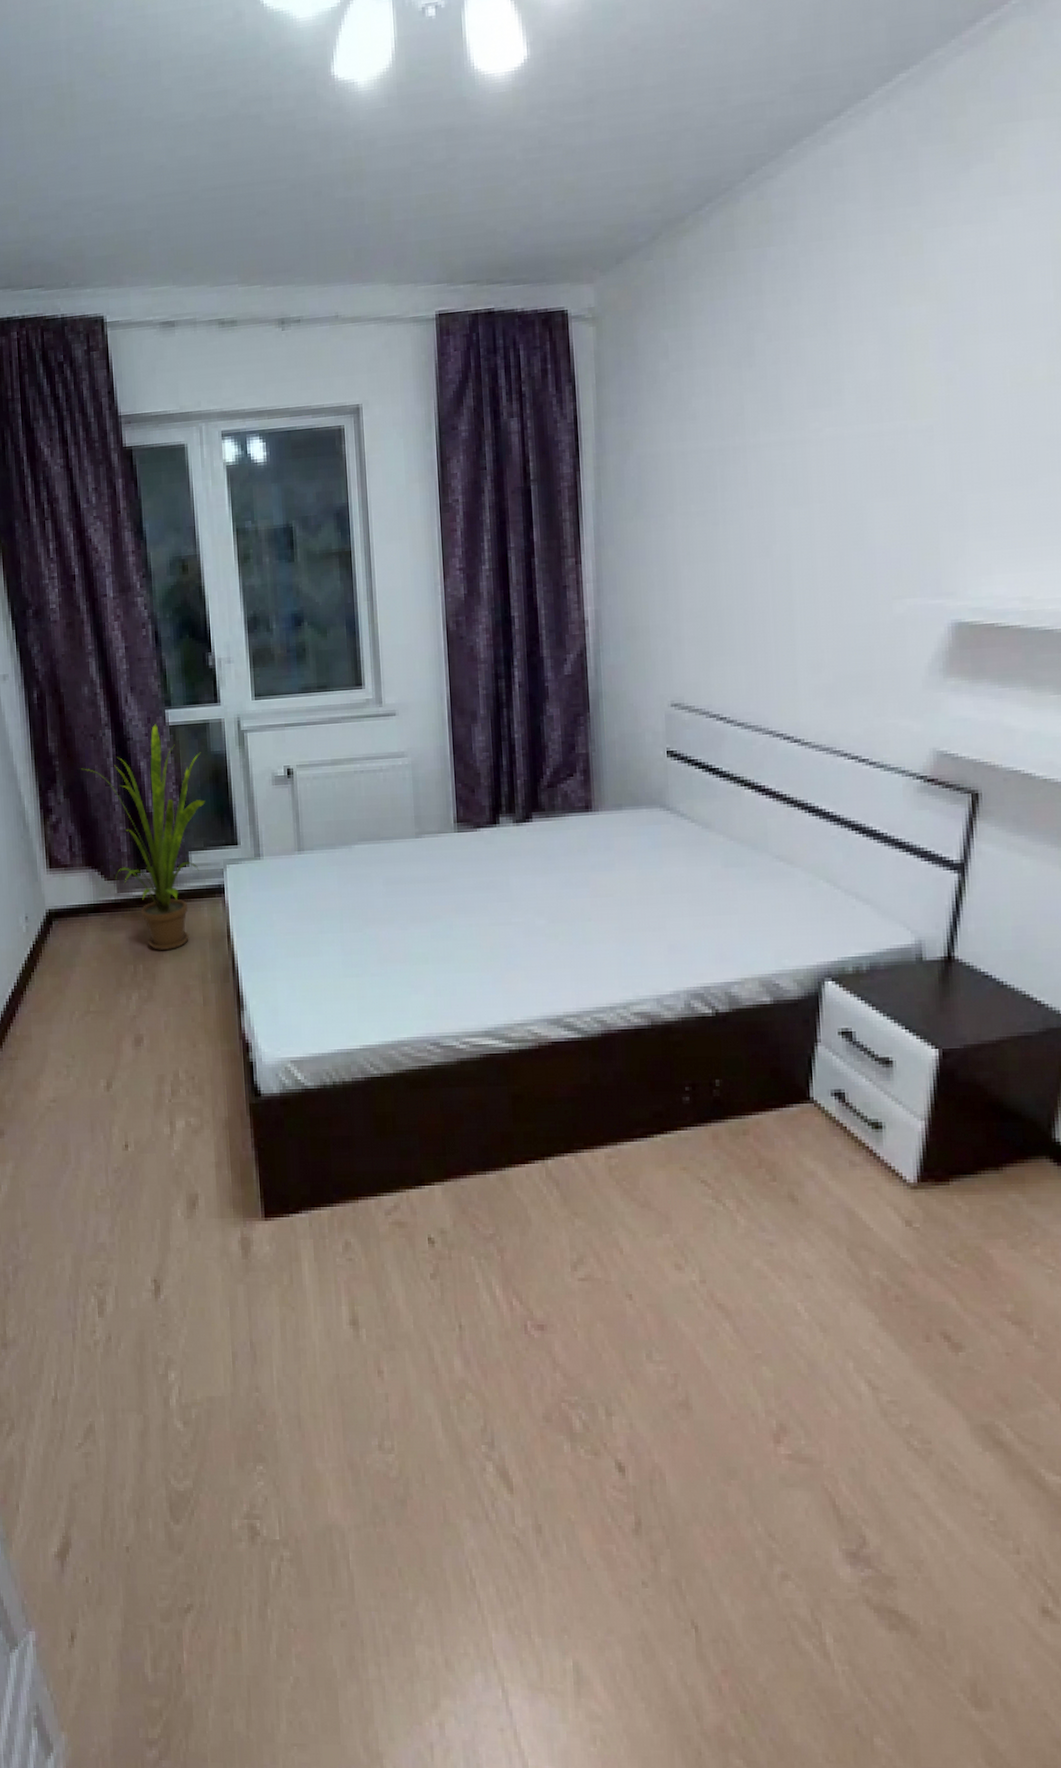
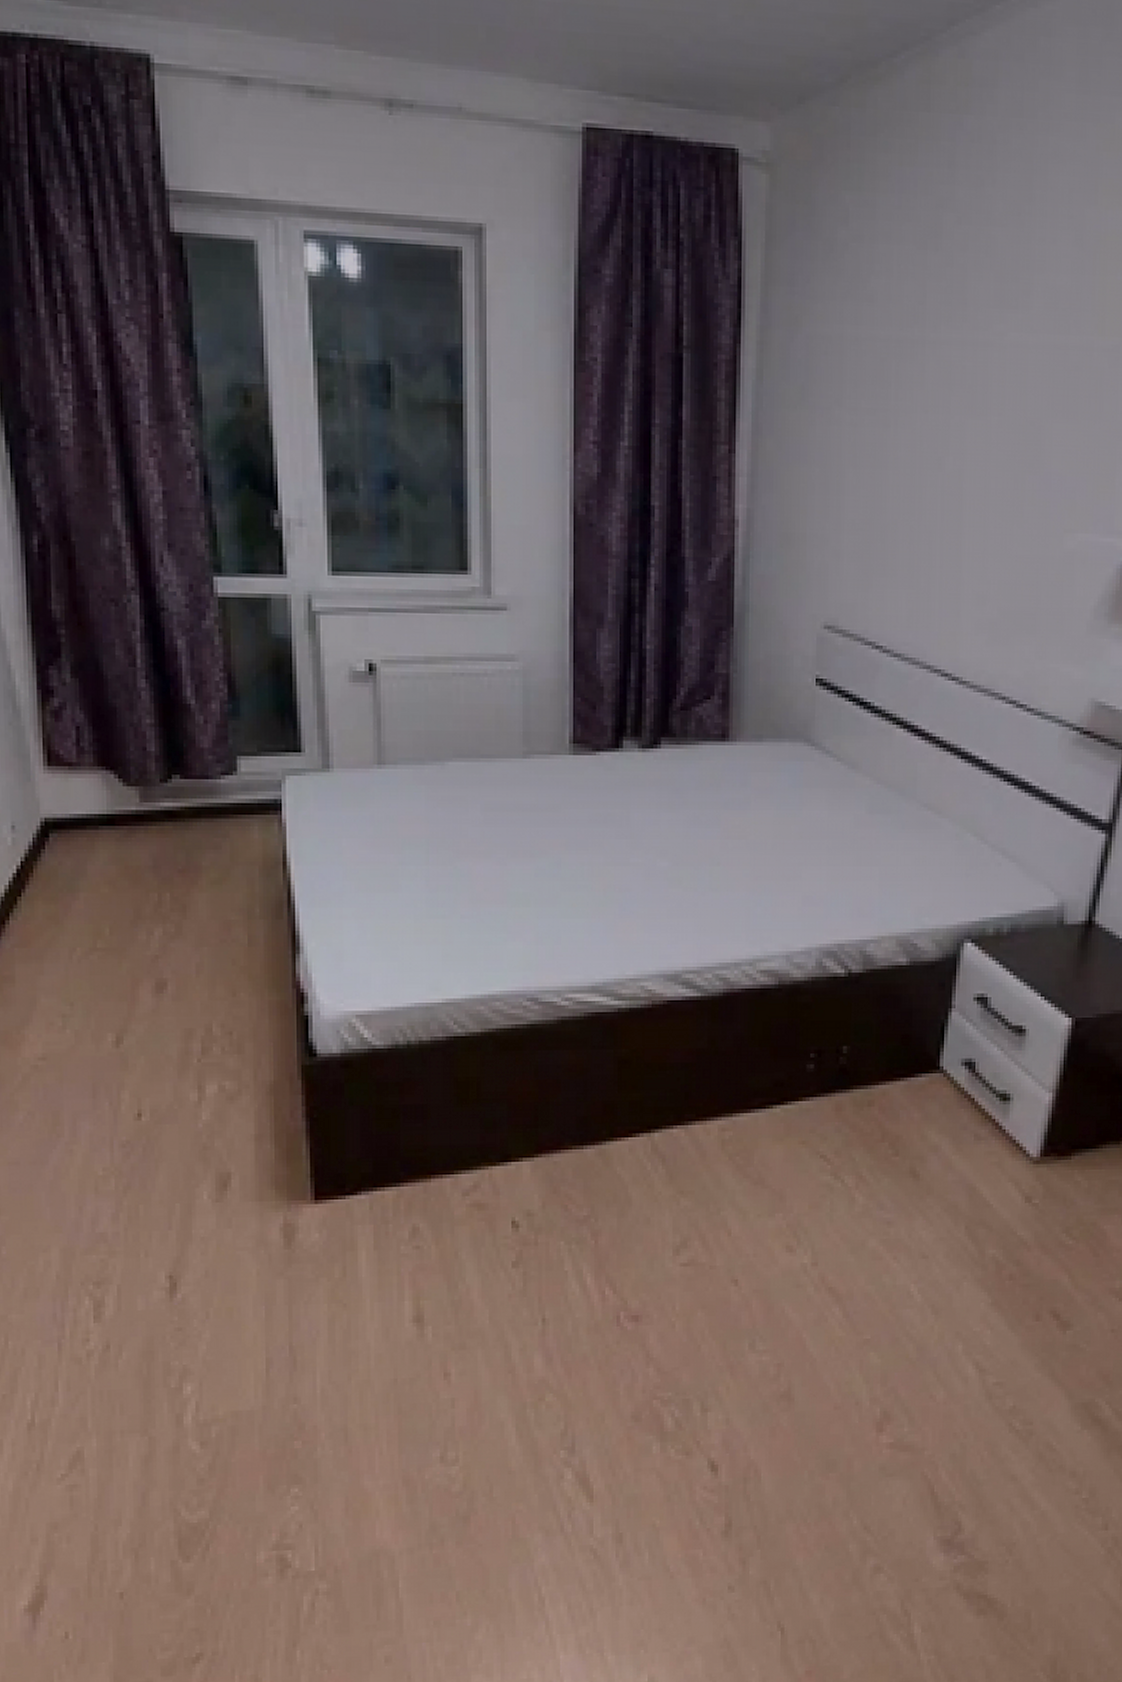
house plant: present [80,723,206,950] -> none [95,592,262,876]

